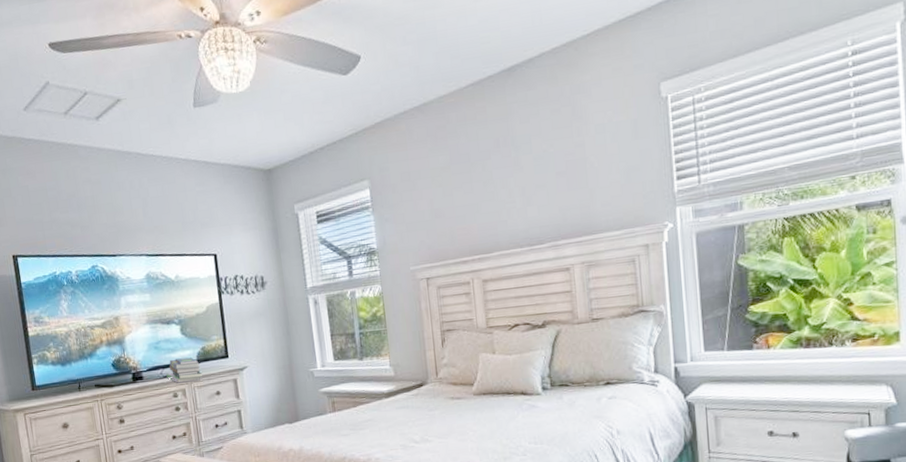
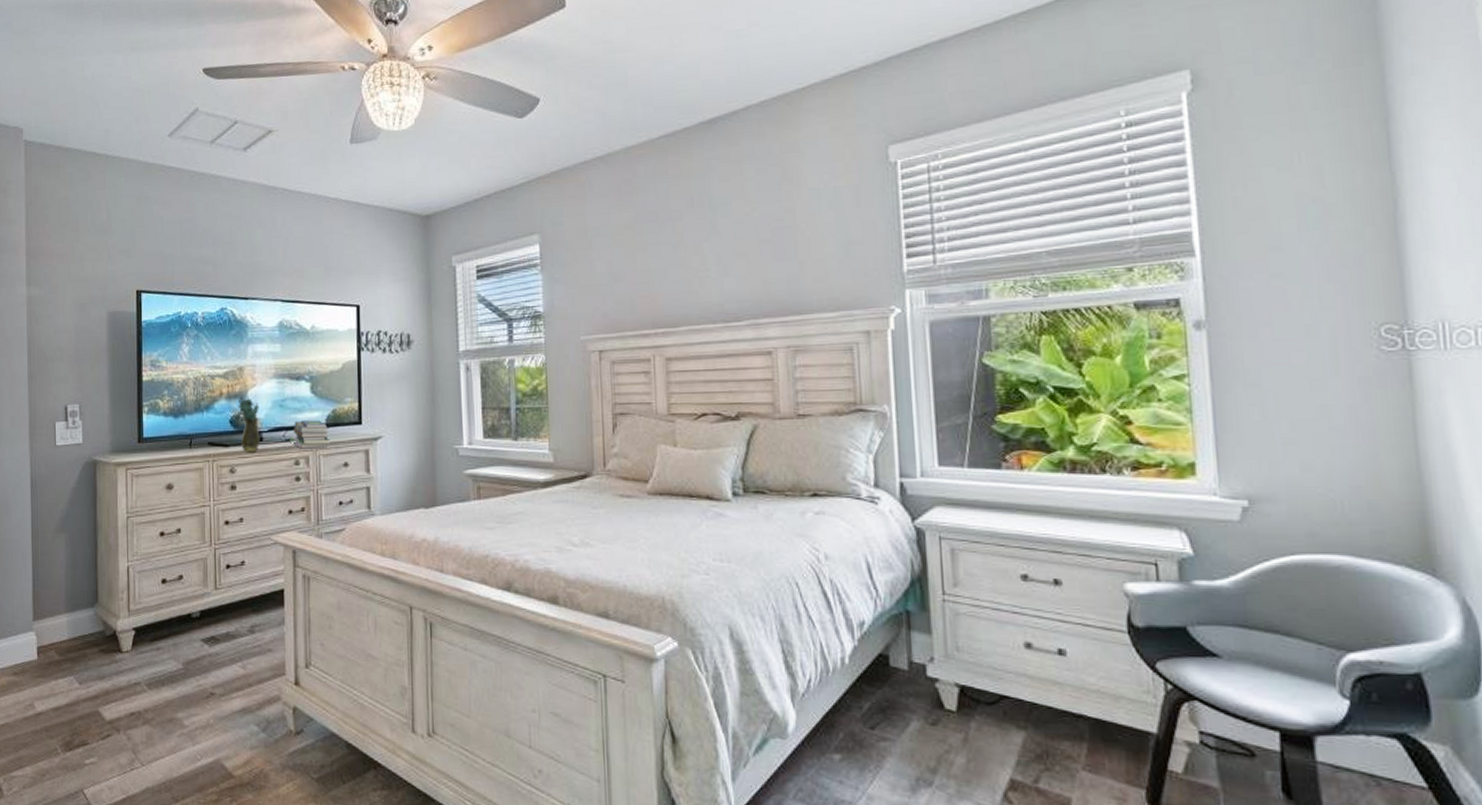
vase: none [117,342,141,391] -> present [238,397,260,453]

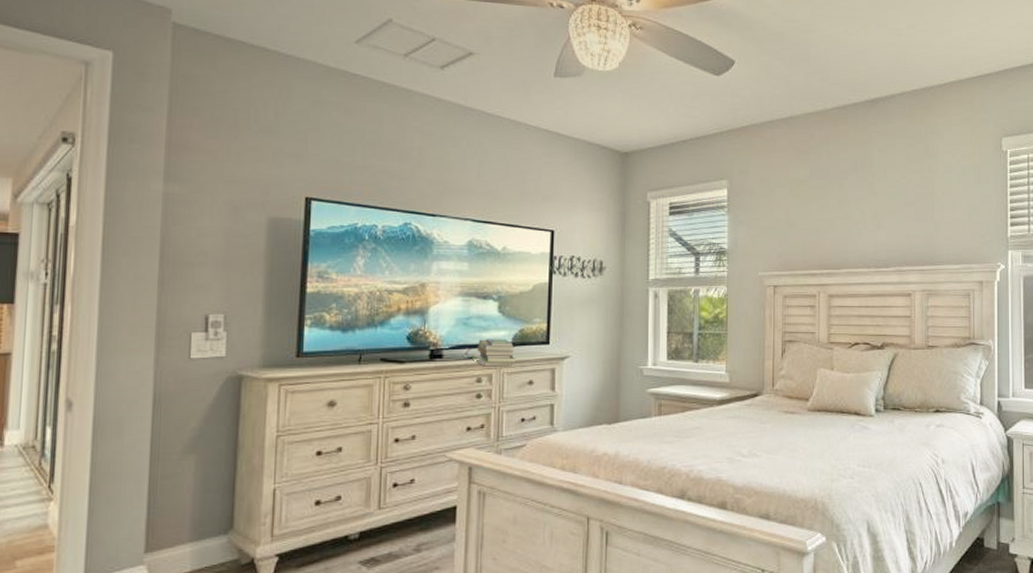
vase: present [238,397,260,453] -> none [417,313,441,370]

